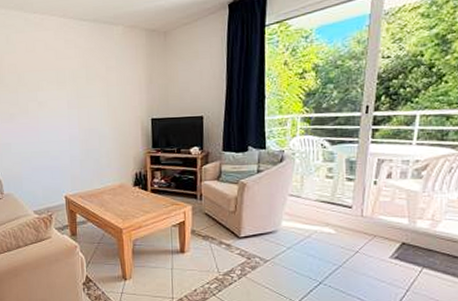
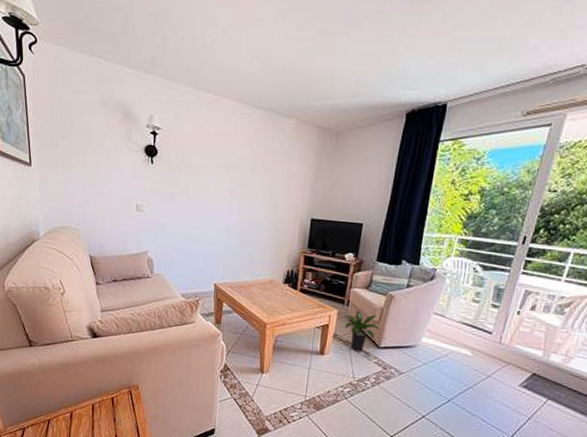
potted plant: none [199,203,237,245] -> present [344,310,380,351]

